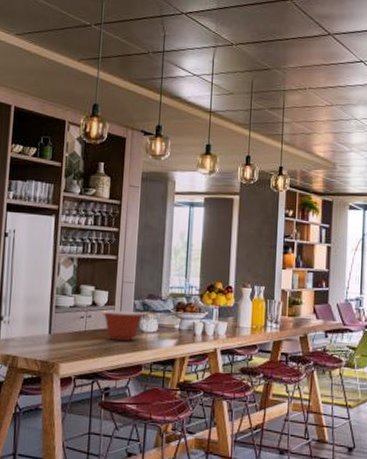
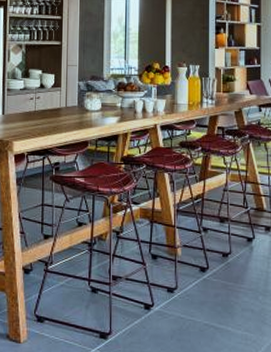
mixing bowl: present [102,310,145,341] -> none [49,91,88,119]

